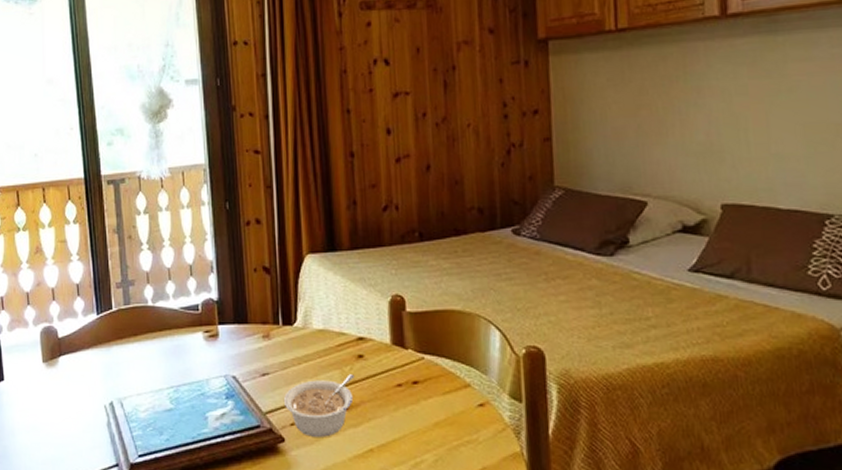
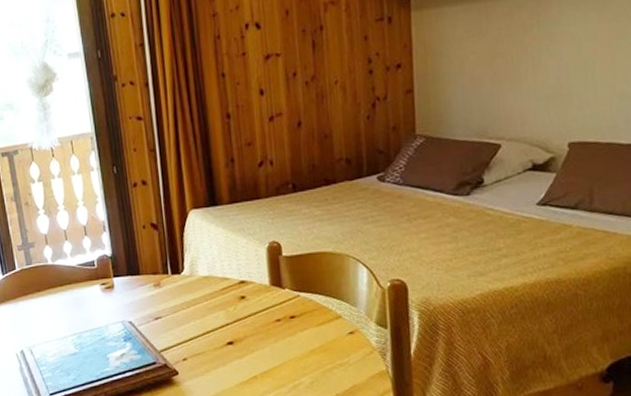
legume: present [284,374,354,437] -> none [176,313,238,369]

